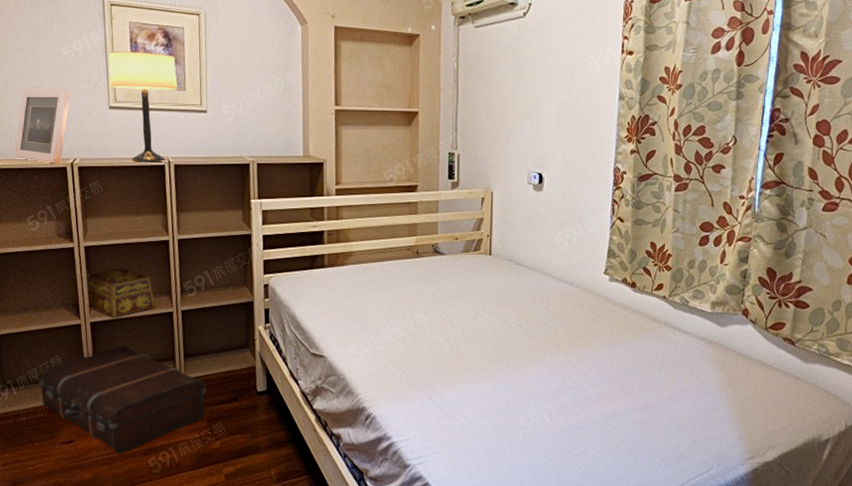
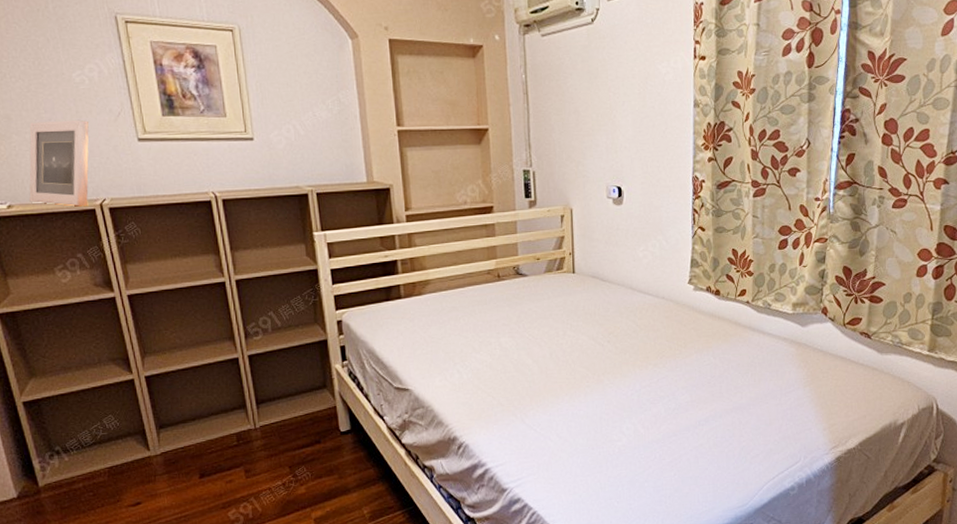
suitcase: present [39,346,206,454] -> none [92,398,286,511]
decorative box: present [85,267,156,318] -> none [133,314,218,369]
table lamp: present [109,51,177,162] -> none [130,74,216,199]

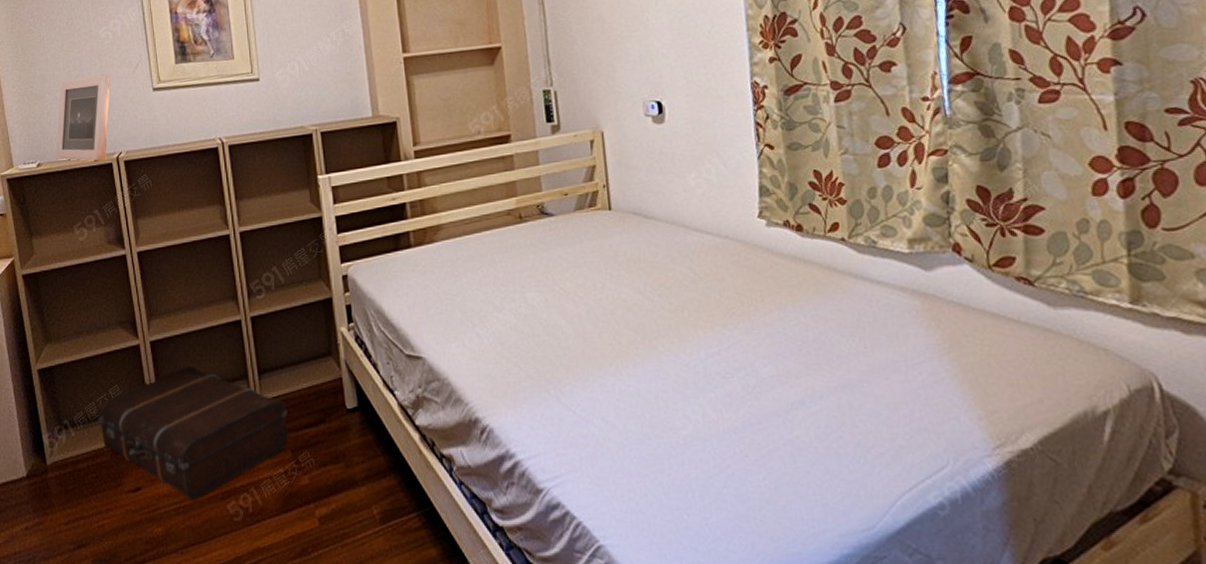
suitcase: none [92,398,286,511] -> present [98,366,289,500]

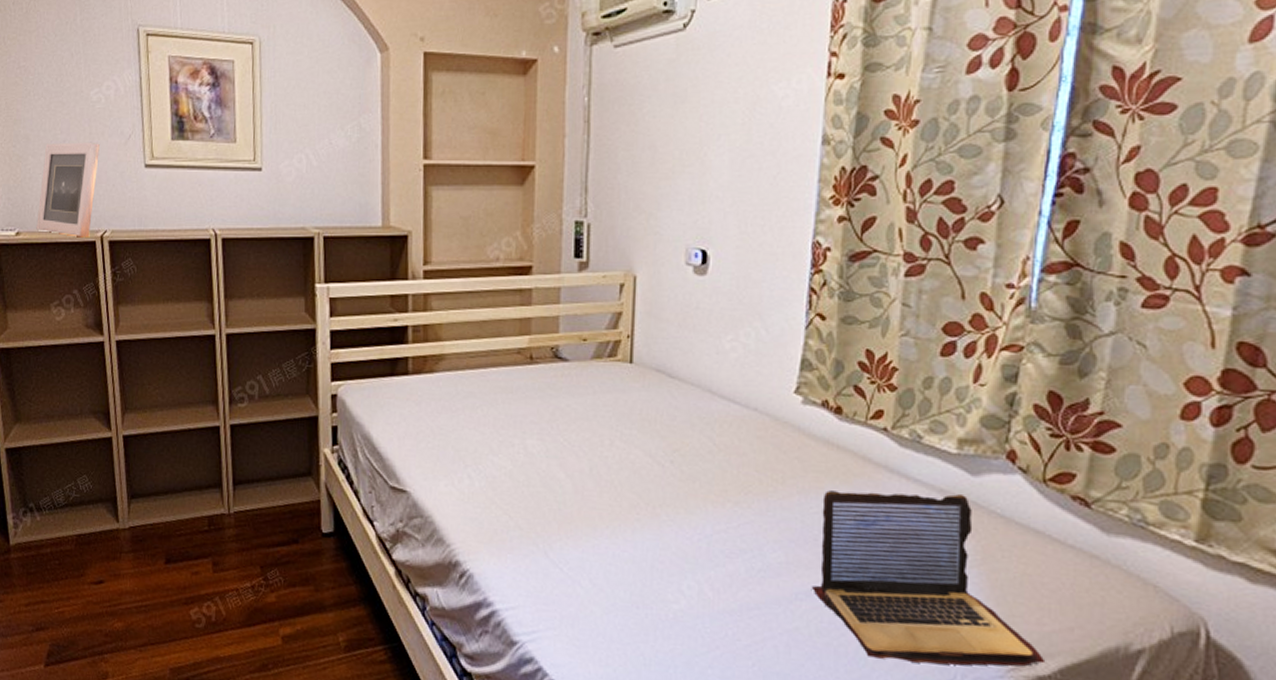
suitcase: present [98,366,289,500] -> none [64,466,260,601]
laptop: none [799,290,1026,455] -> present [811,490,1046,667]

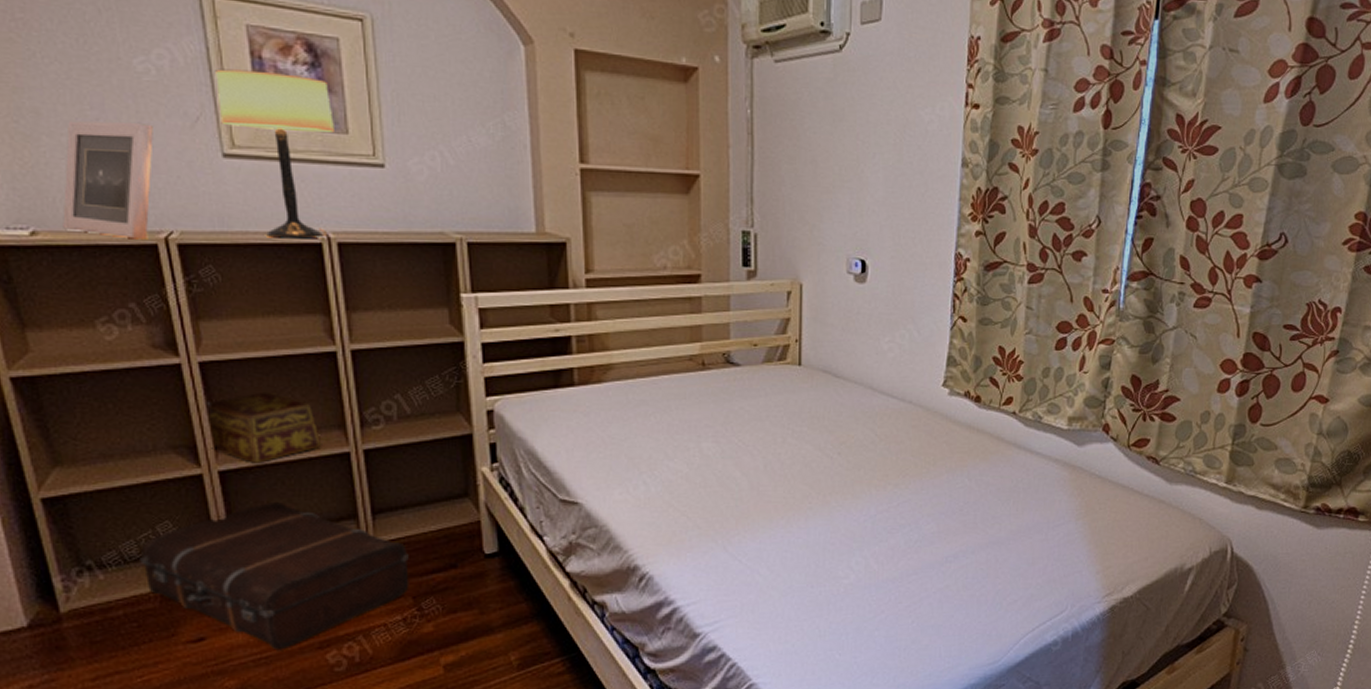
suitcase: none [64,466,260,601] -> present [140,502,410,651]
decorative box: none [117,368,199,431] -> present [204,391,322,463]
table lamp: none [144,93,226,235] -> present [215,68,334,239]
laptop: present [811,490,1046,667] -> none [958,462,1129,602]

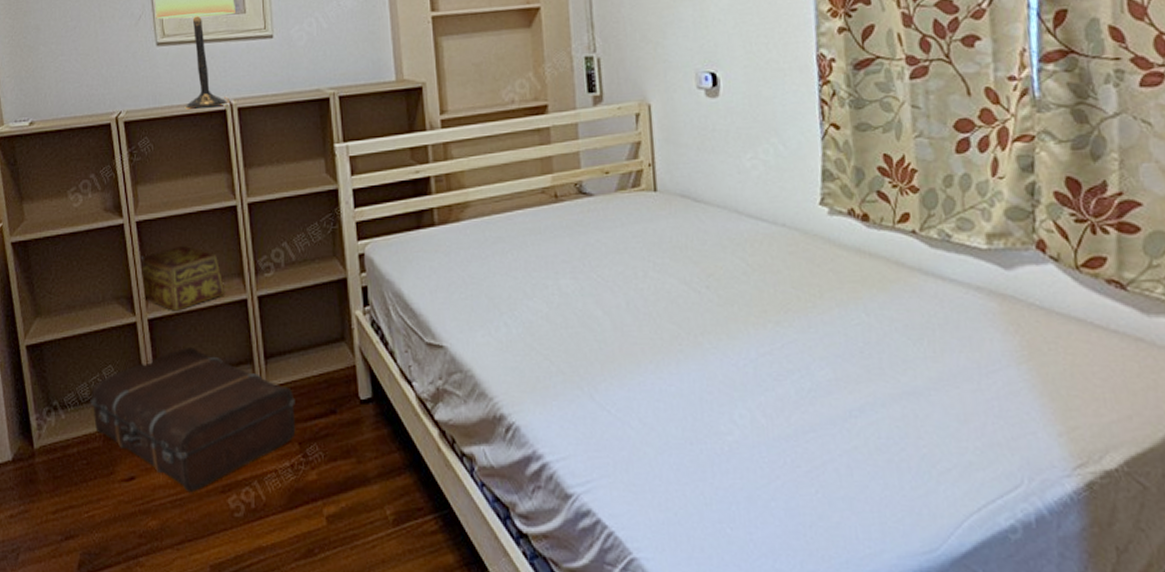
picture frame: present [63,121,154,240] -> none [50,26,110,121]

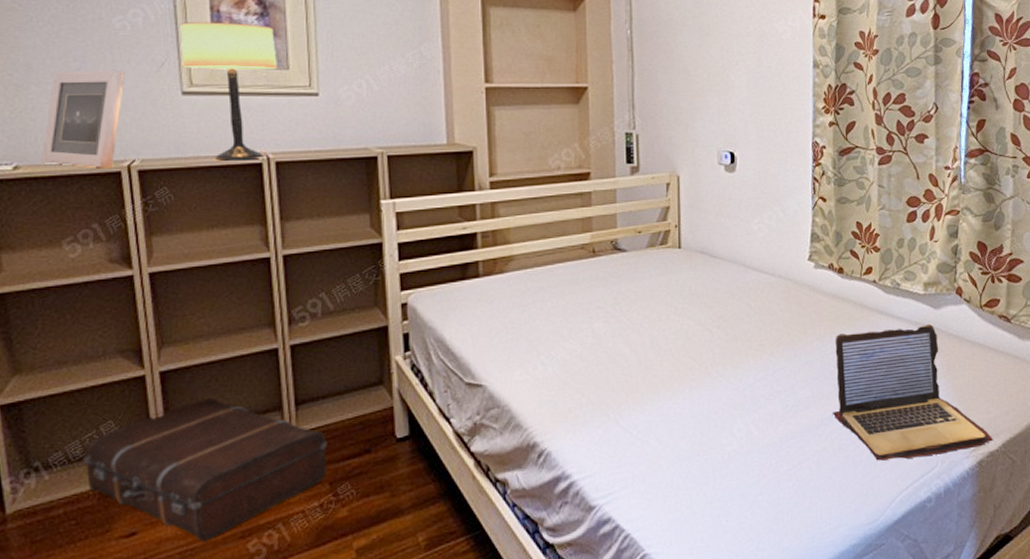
picture frame: none [50,26,110,121] -> present [42,69,125,168]
decorative box: present [139,245,226,311] -> none [151,296,254,363]
laptop: none [862,290,1111,470] -> present [832,324,994,461]

